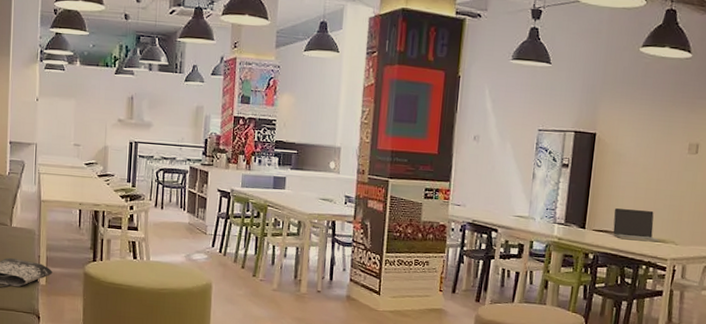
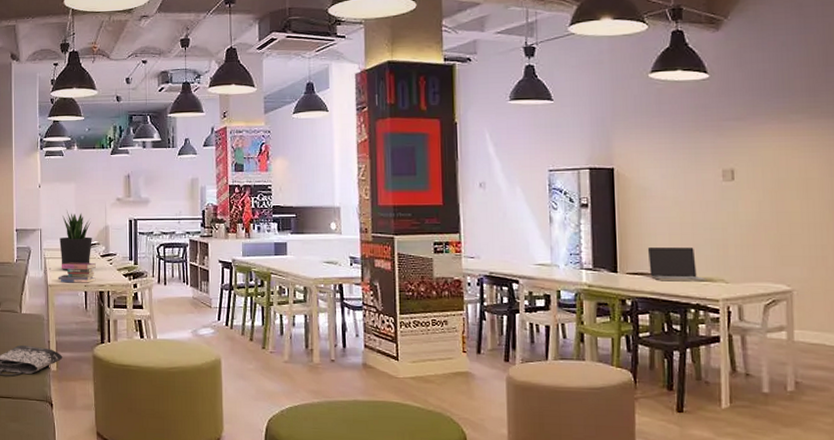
books: none [52,179,92,202] -> present [58,262,96,283]
planter: none [55,126,90,188] -> present [59,210,92,271]

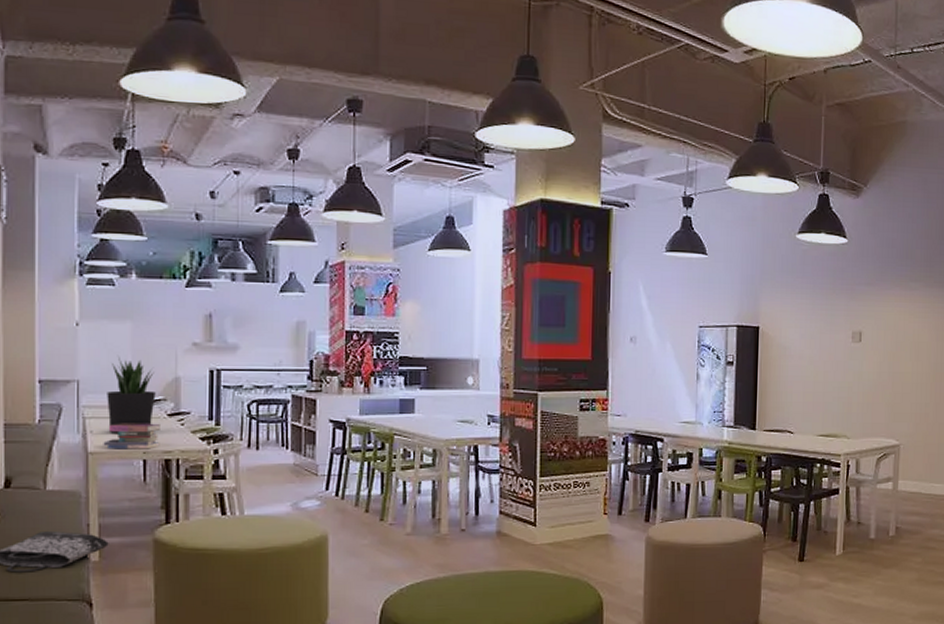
laptop: present [647,248,707,282] -> none [783,405,833,438]

